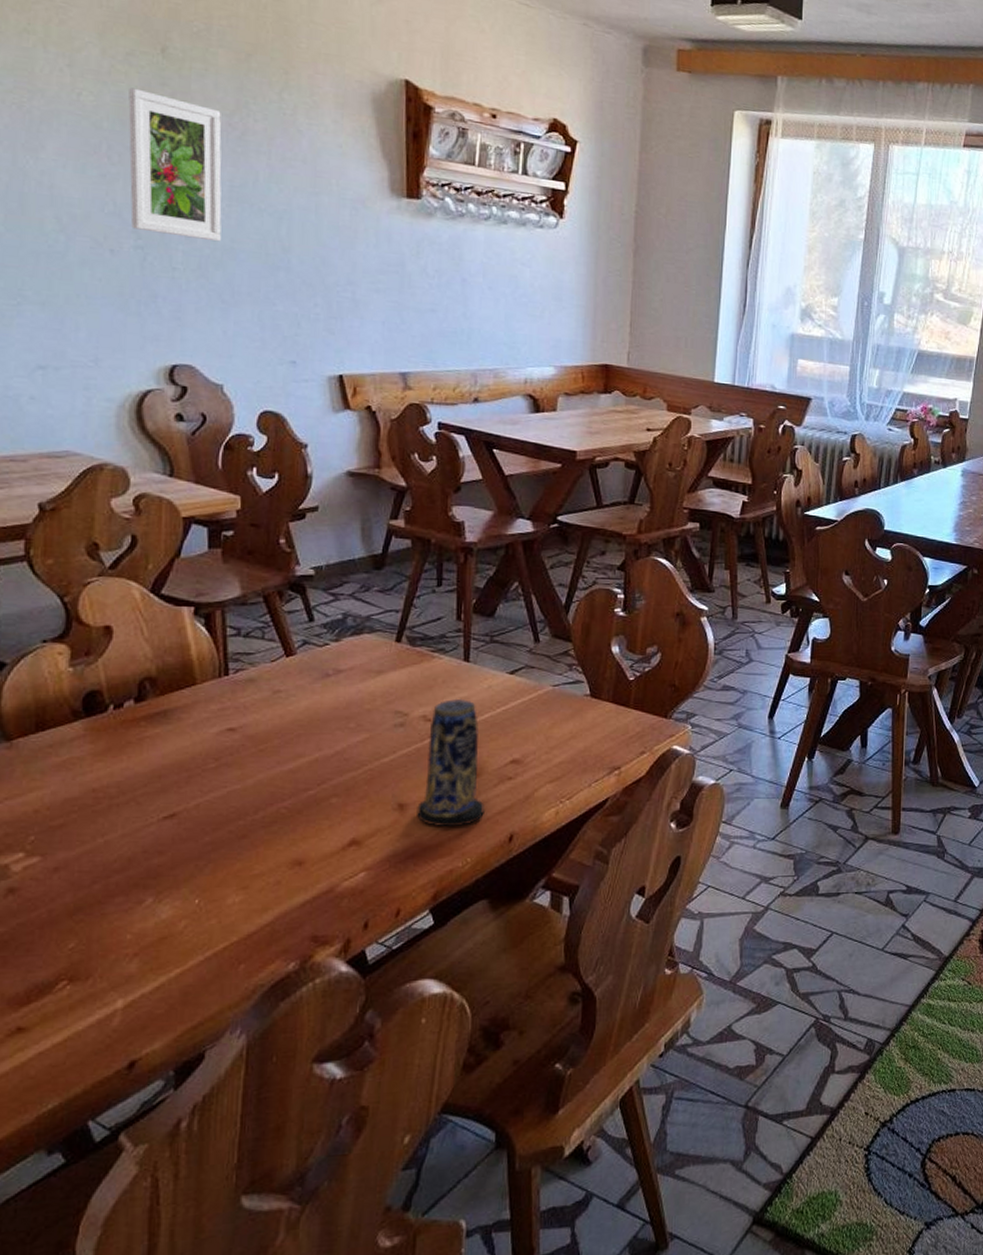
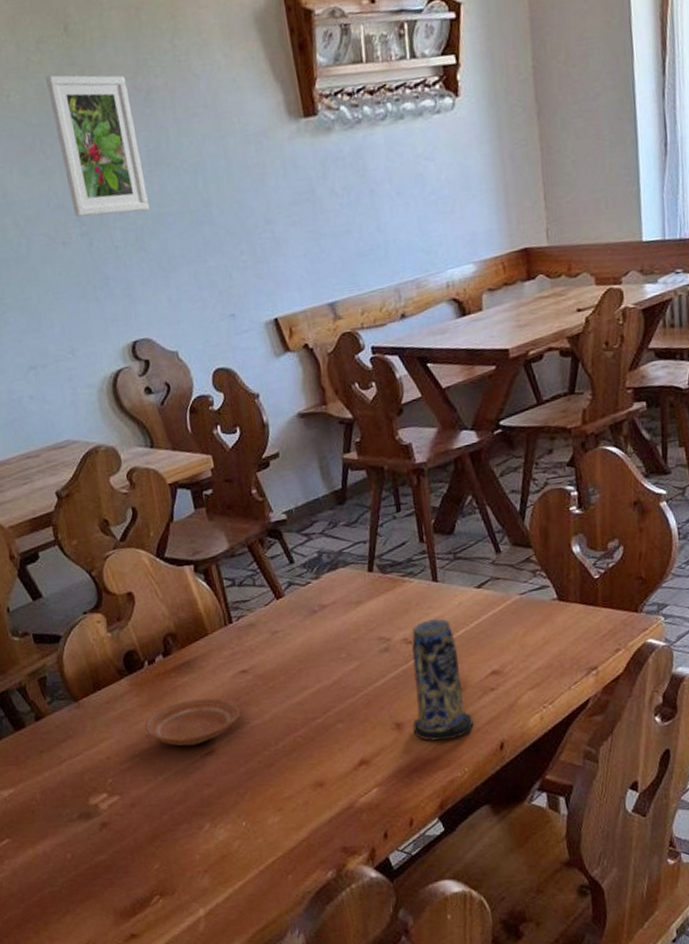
plate: none [93,755,218,806] -> present [144,698,241,746]

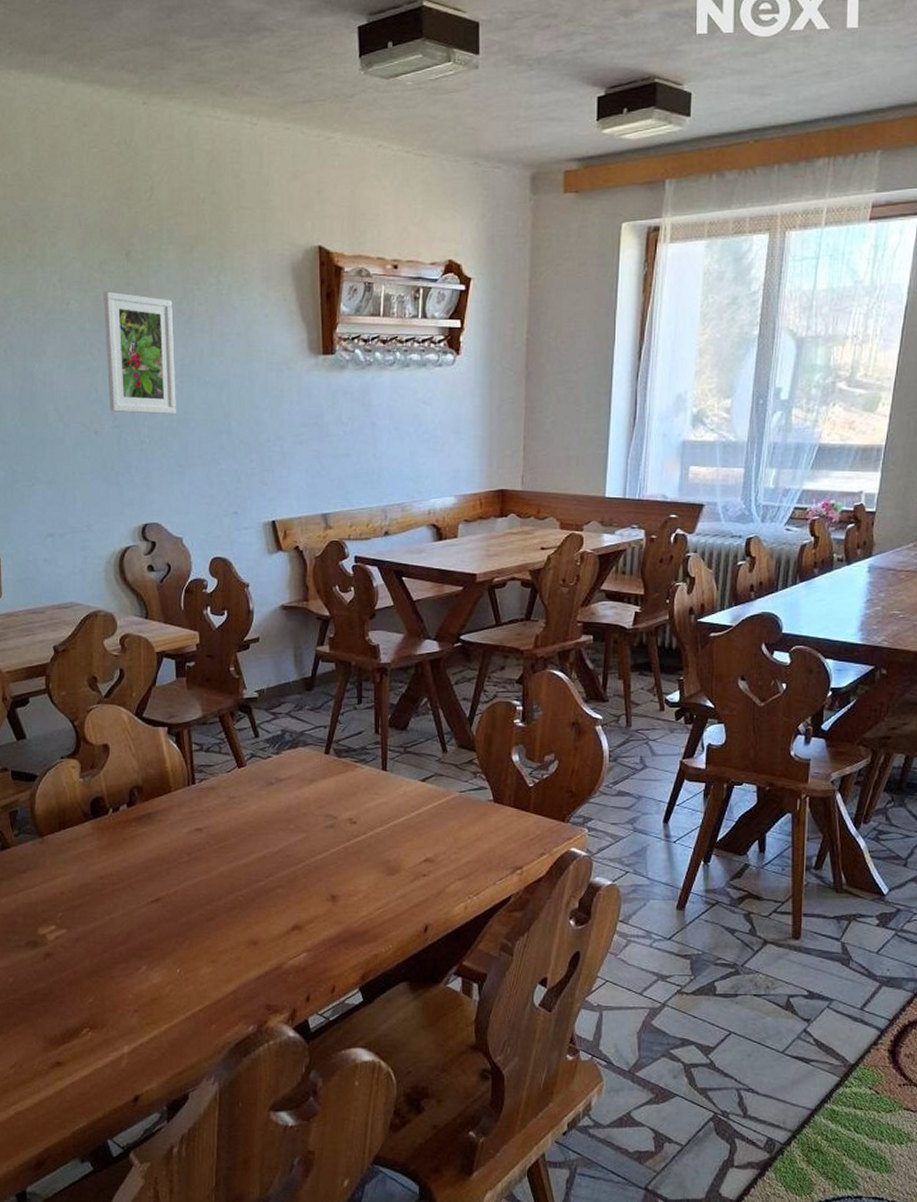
plate: present [144,698,241,746] -> none [100,849,190,892]
candle: present [411,618,474,741] -> none [346,803,403,917]

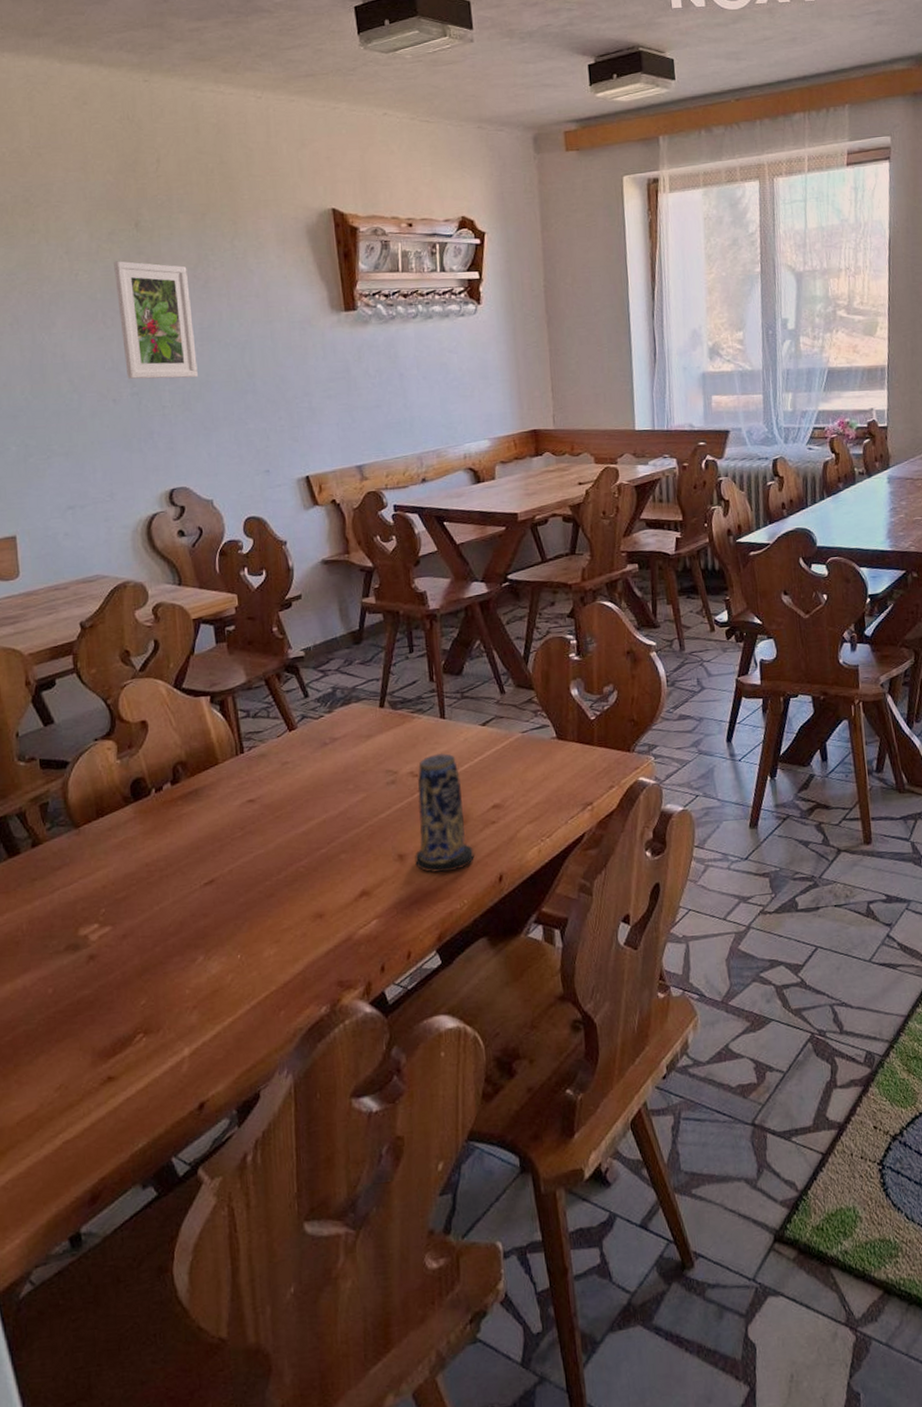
candle: none [346,803,403,917] -> present [415,752,474,873]

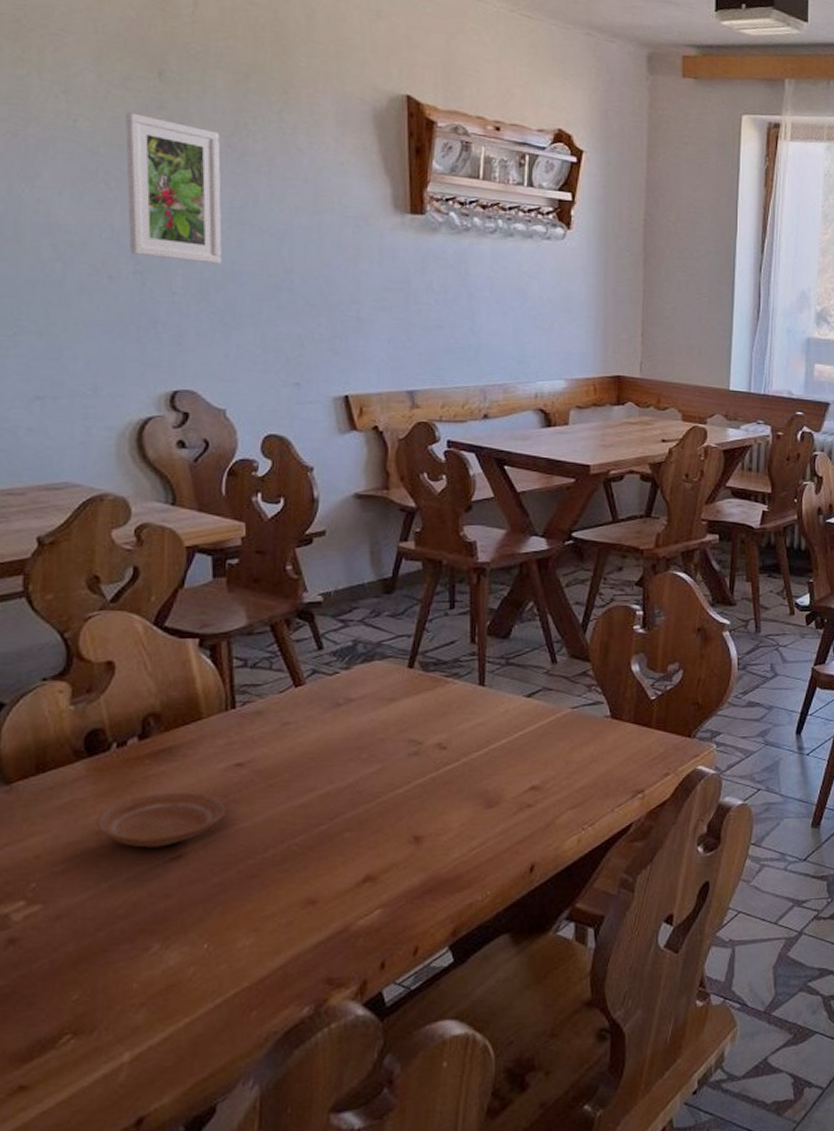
plate: none [145,826,245,875] -> present [96,792,226,848]
candle: present [415,752,474,873] -> none [433,724,504,859]

